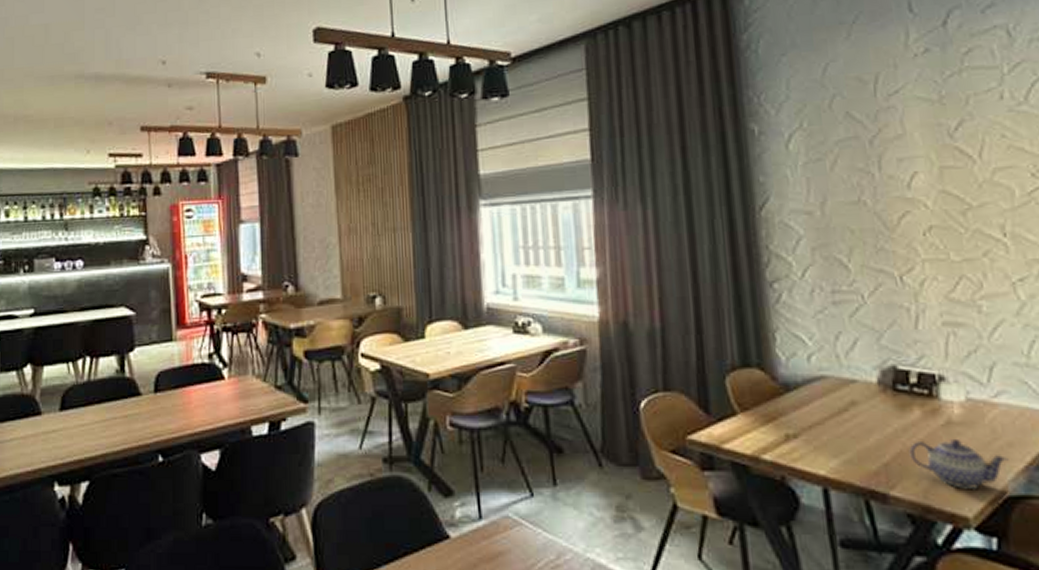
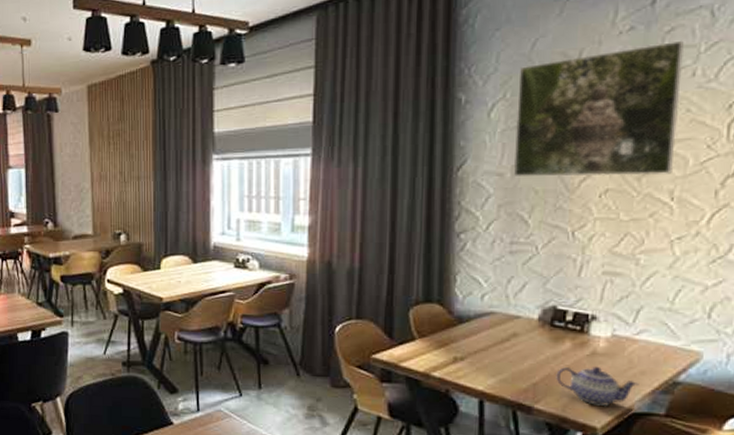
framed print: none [813,61,999,214] -> present [513,40,684,177]

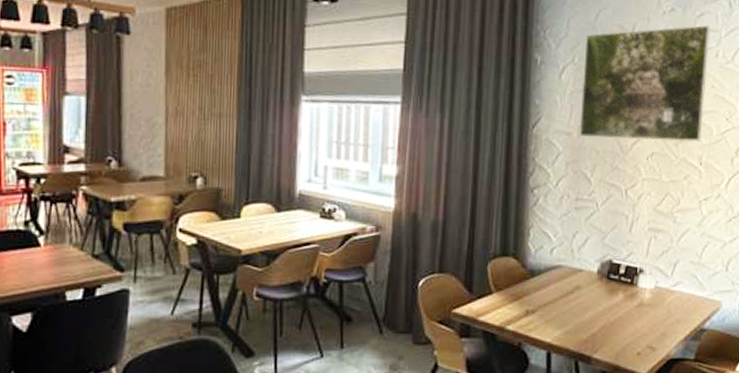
teapot: present [556,366,639,407] -> none [611,316,675,354]

